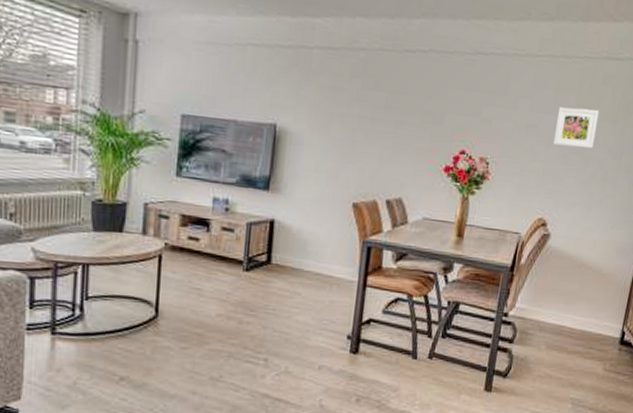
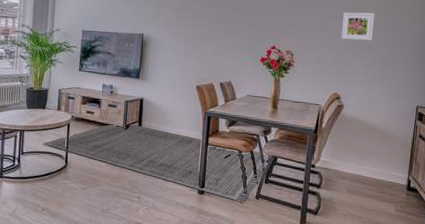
rug: none [120,255,450,365] -> present [43,123,270,203]

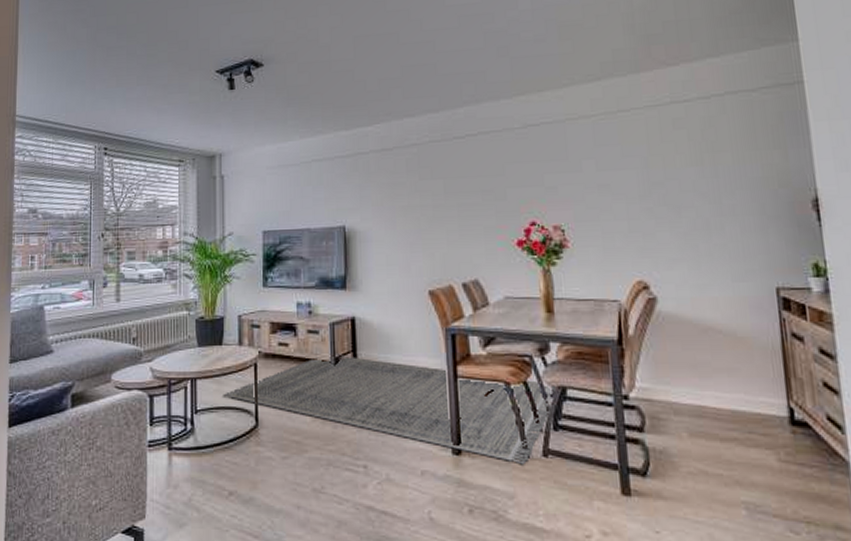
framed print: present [340,12,374,41] -> none [629,157,681,200]

